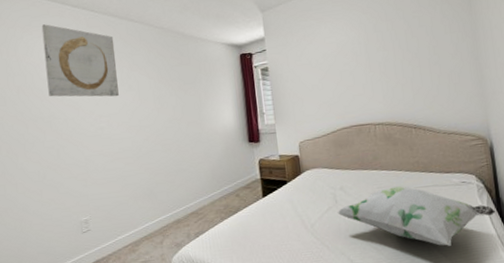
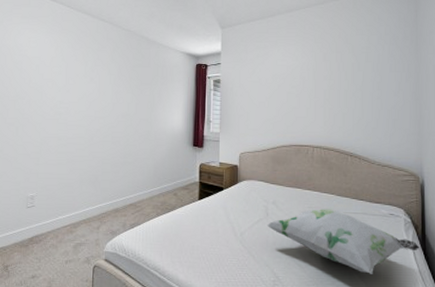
wall art: present [41,24,119,97] -> none [17,13,84,87]

